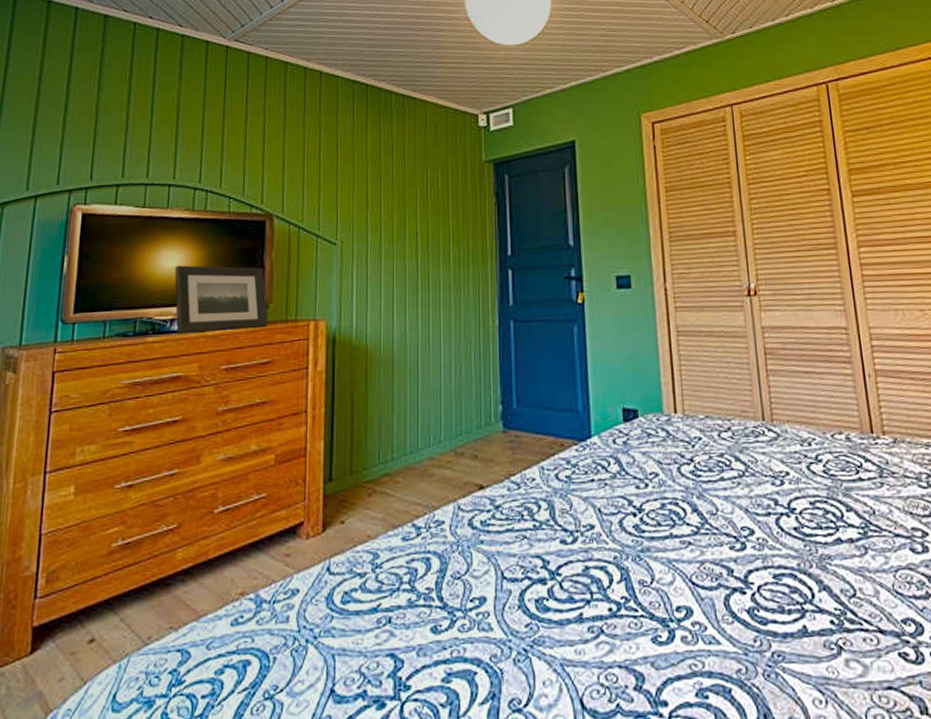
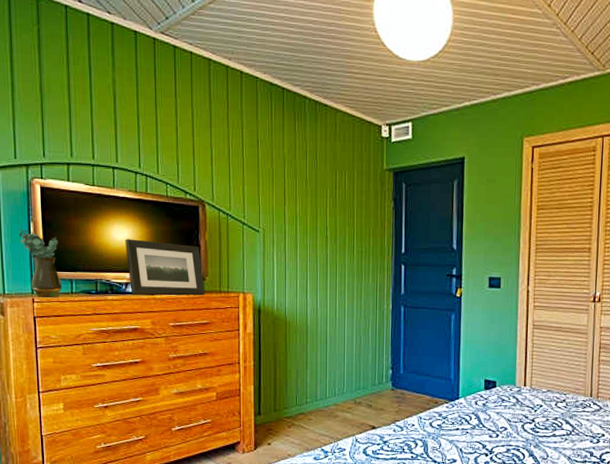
vase: none [48,263,95,347] -> present [18,228,62,298]

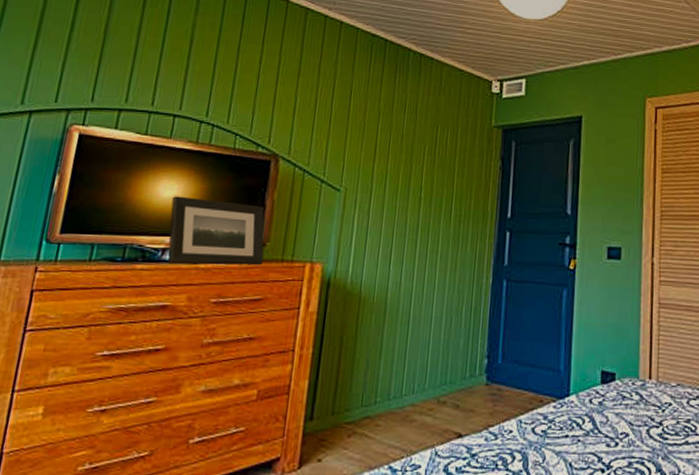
vase: present [18,228,62,298] -> none [37,181,87,267]

